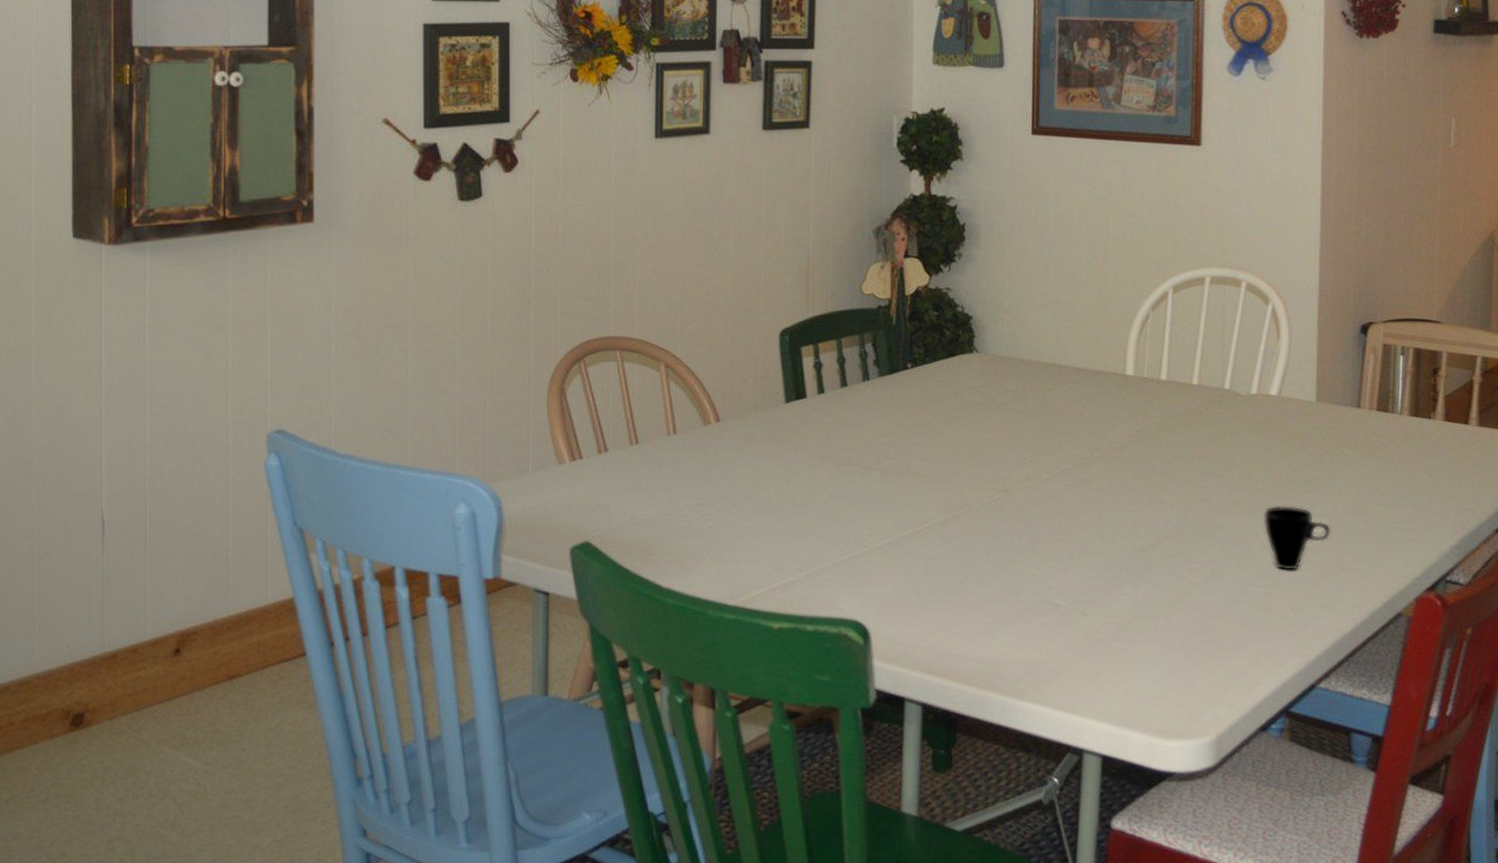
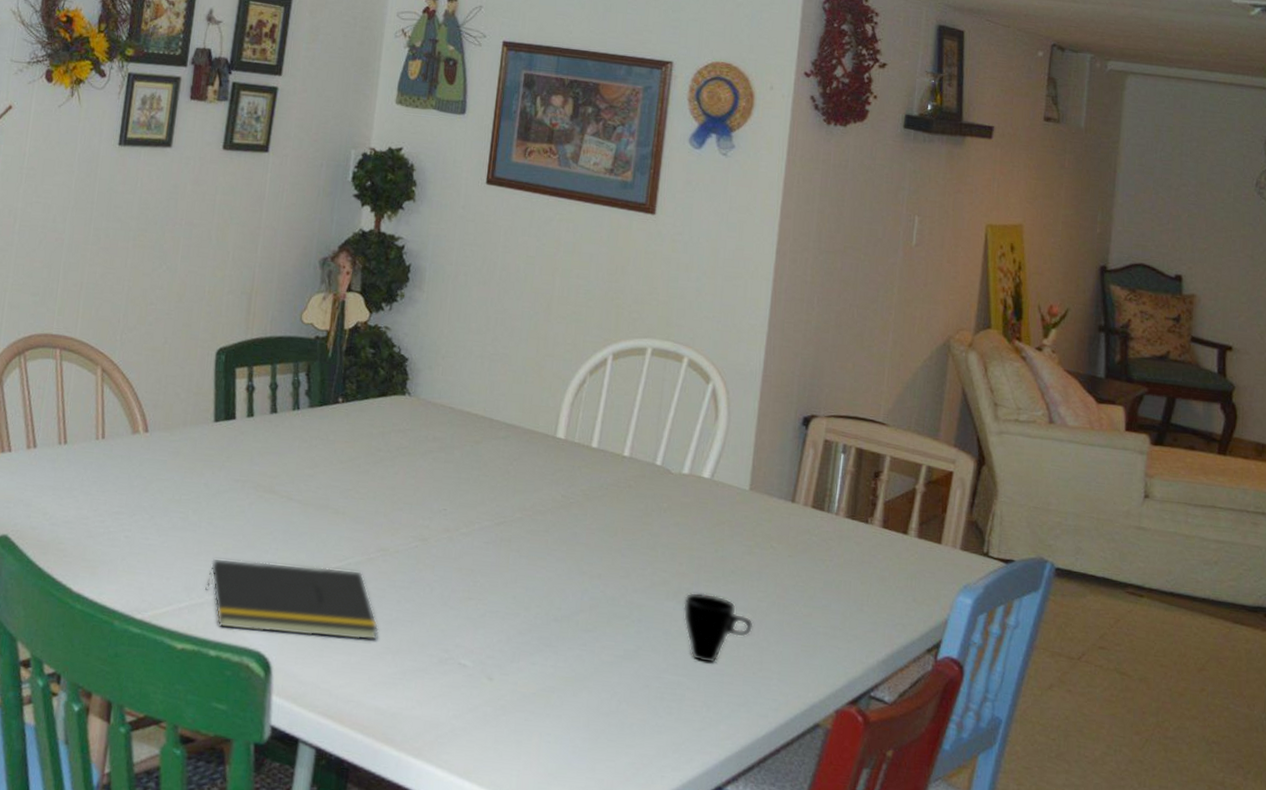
notepad: none [795,529,971,603] -> present [205,557,379,641]

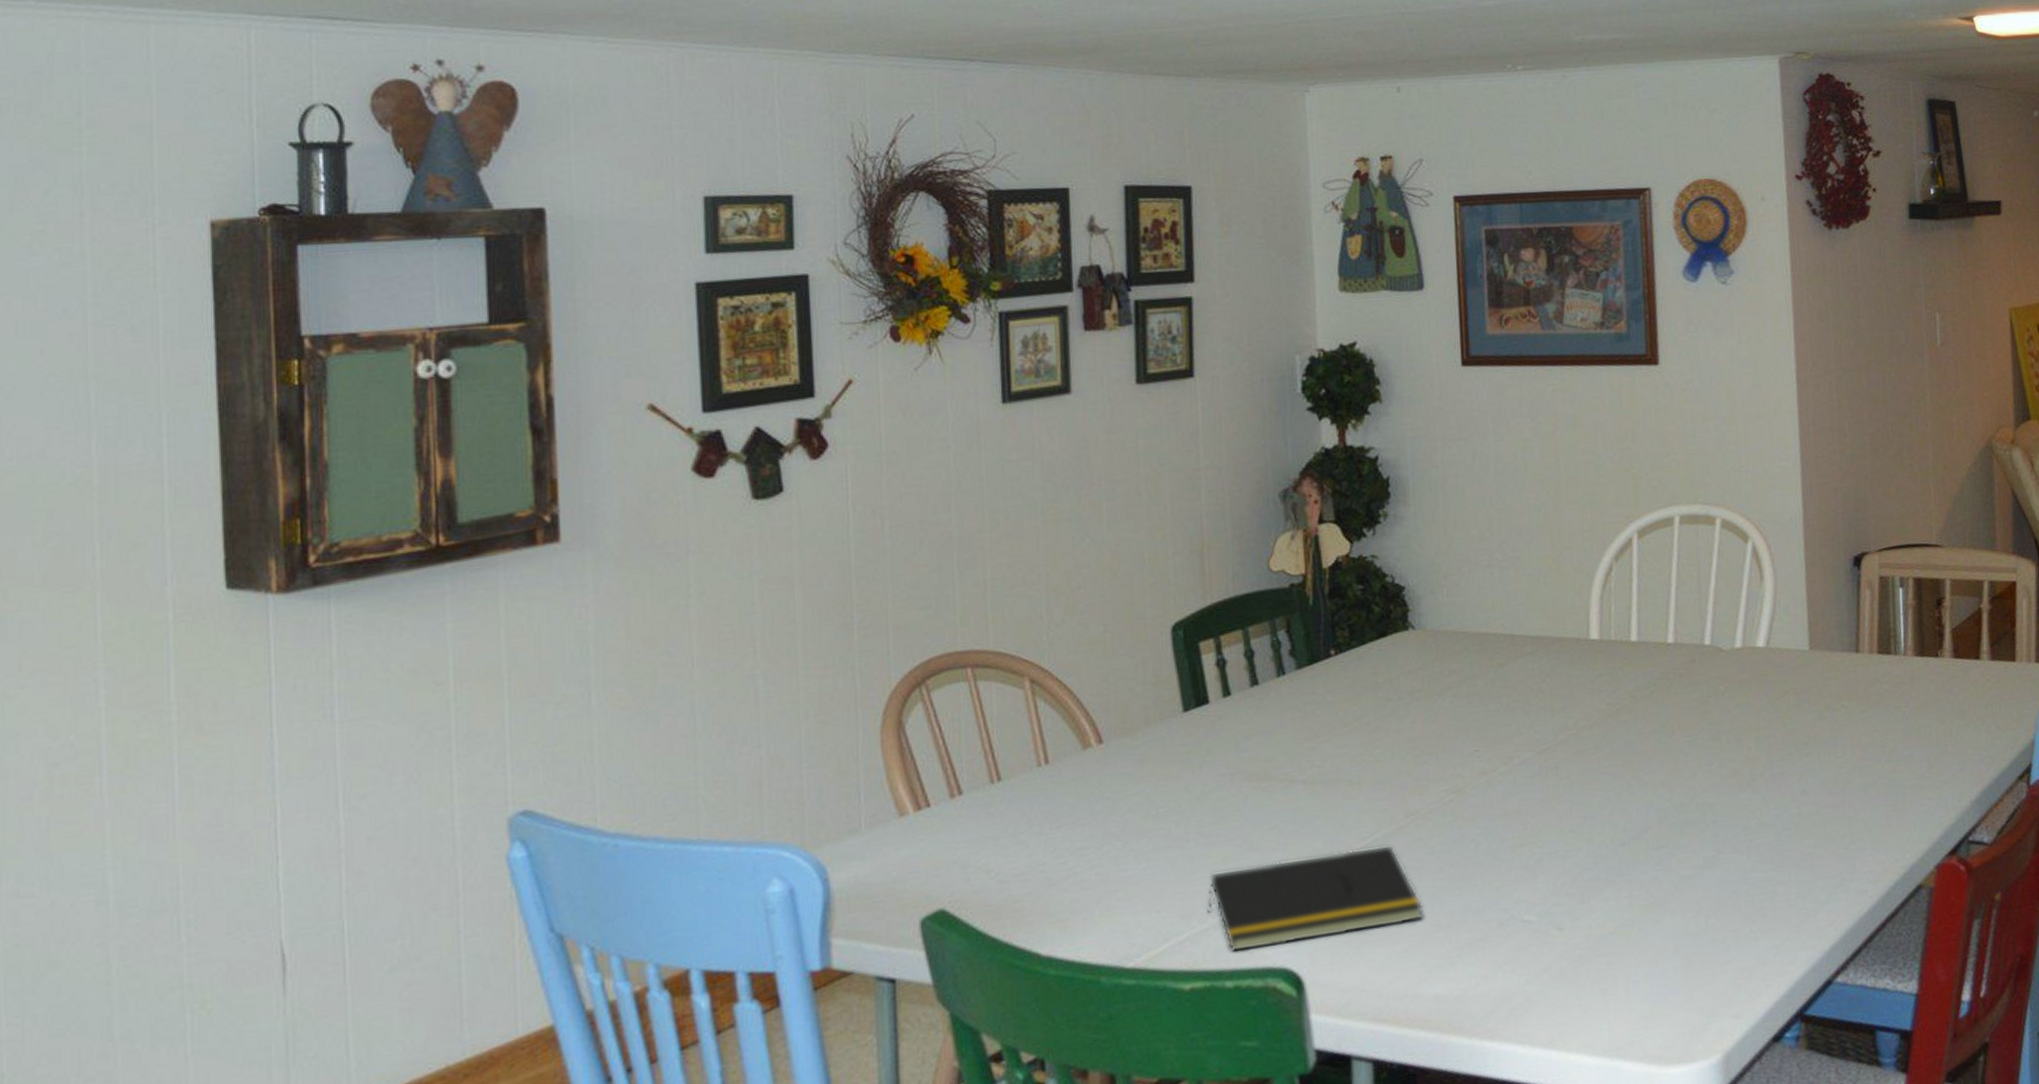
cup: present [683,592,754,664] -> none [1759,773,1837,851]

